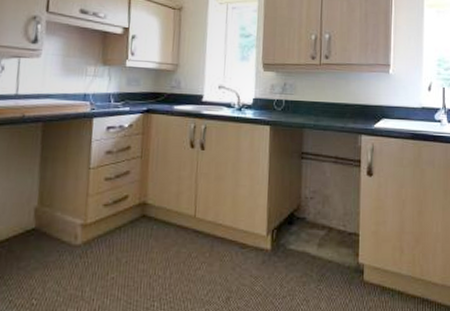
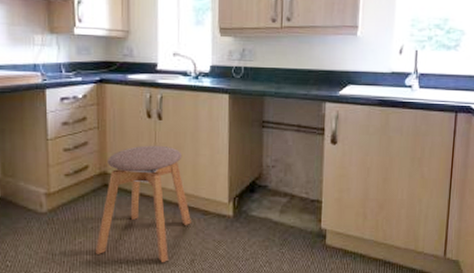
stool: none [128,175,229,301] -> present [96,145,191,263]

